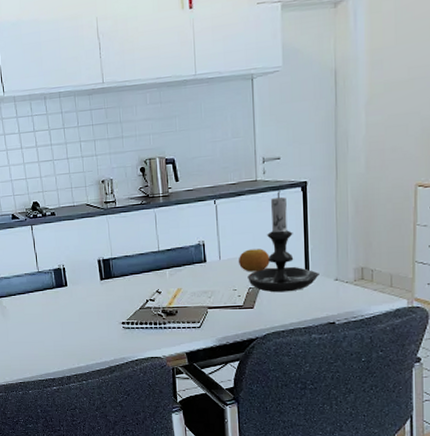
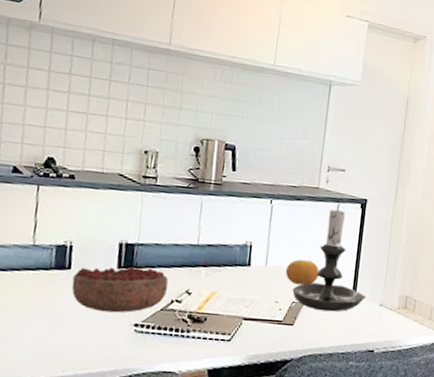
decorative bowl: none [70,276,142,316] -> present [71,266,169,313]

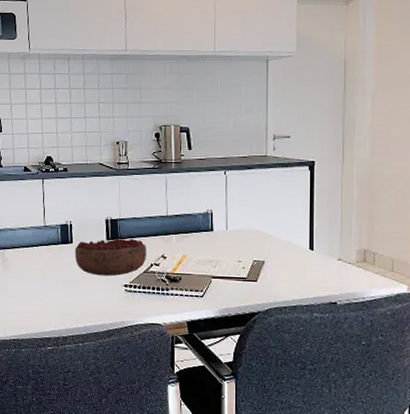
fruit: present [285,259,319,286] -> none [244,222,275,245]
candle holder: present [292,202,366,312] -> none [253,167,323,268]

